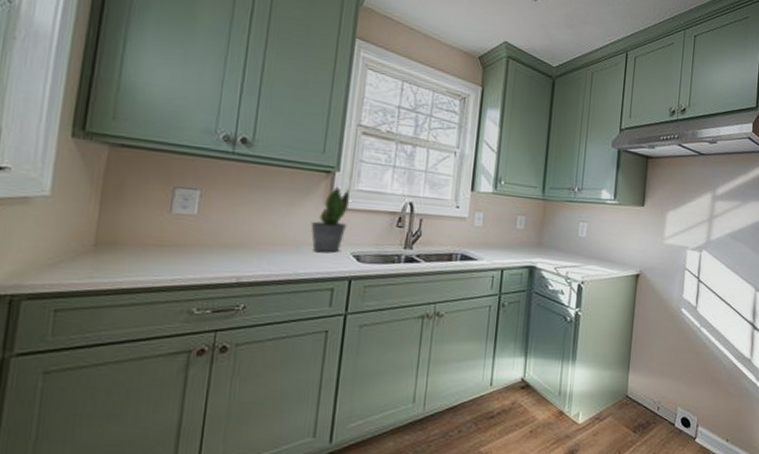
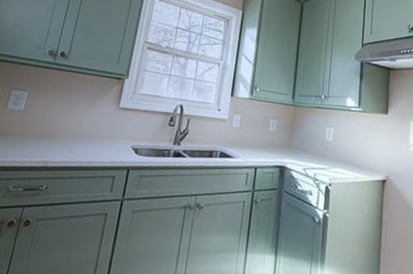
potted plant: present [311,186,350,254] -> none [102,90,134,146]

